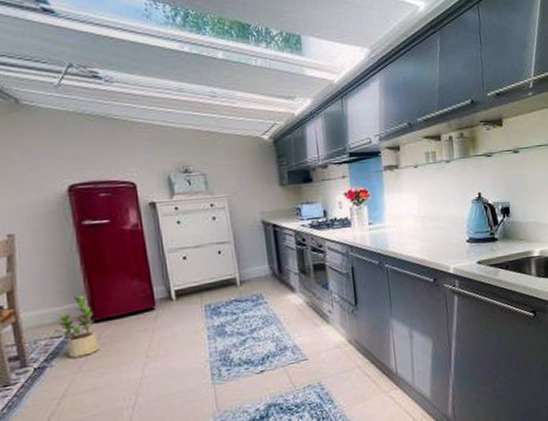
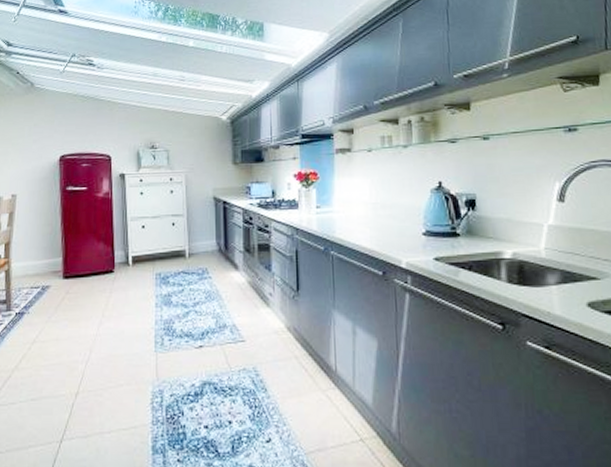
potted plant: present [53,294,99,358] -> none [34,252,66,308]

